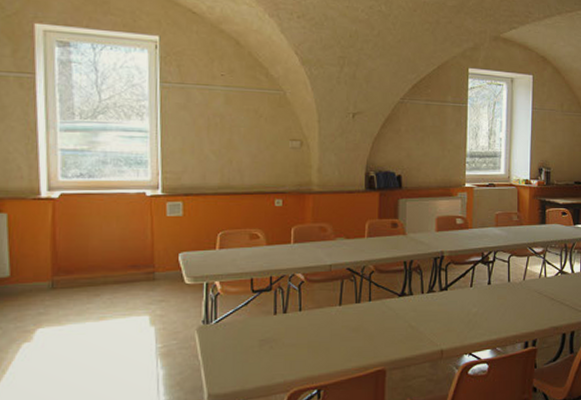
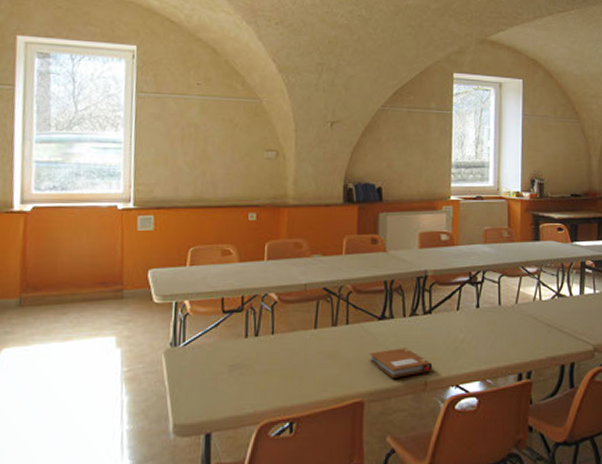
notebook: none [390,321,448,348] -> present [369,348,433,378]

